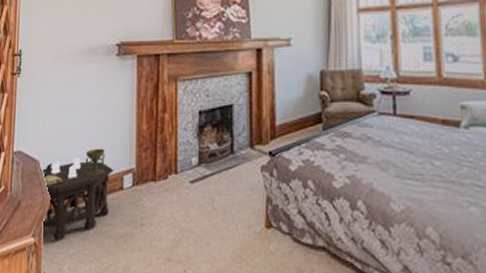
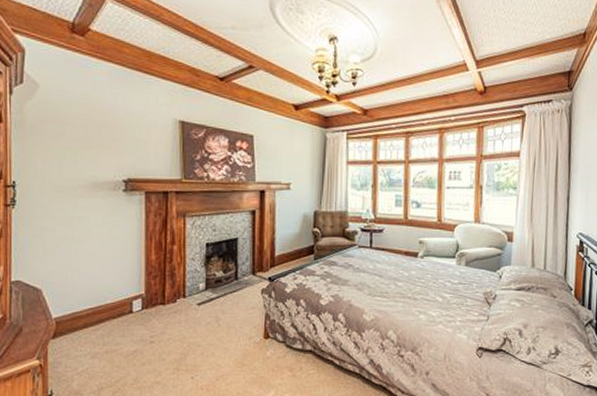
side table: present [41,148,113,240] -> none [43,277,122,361]

